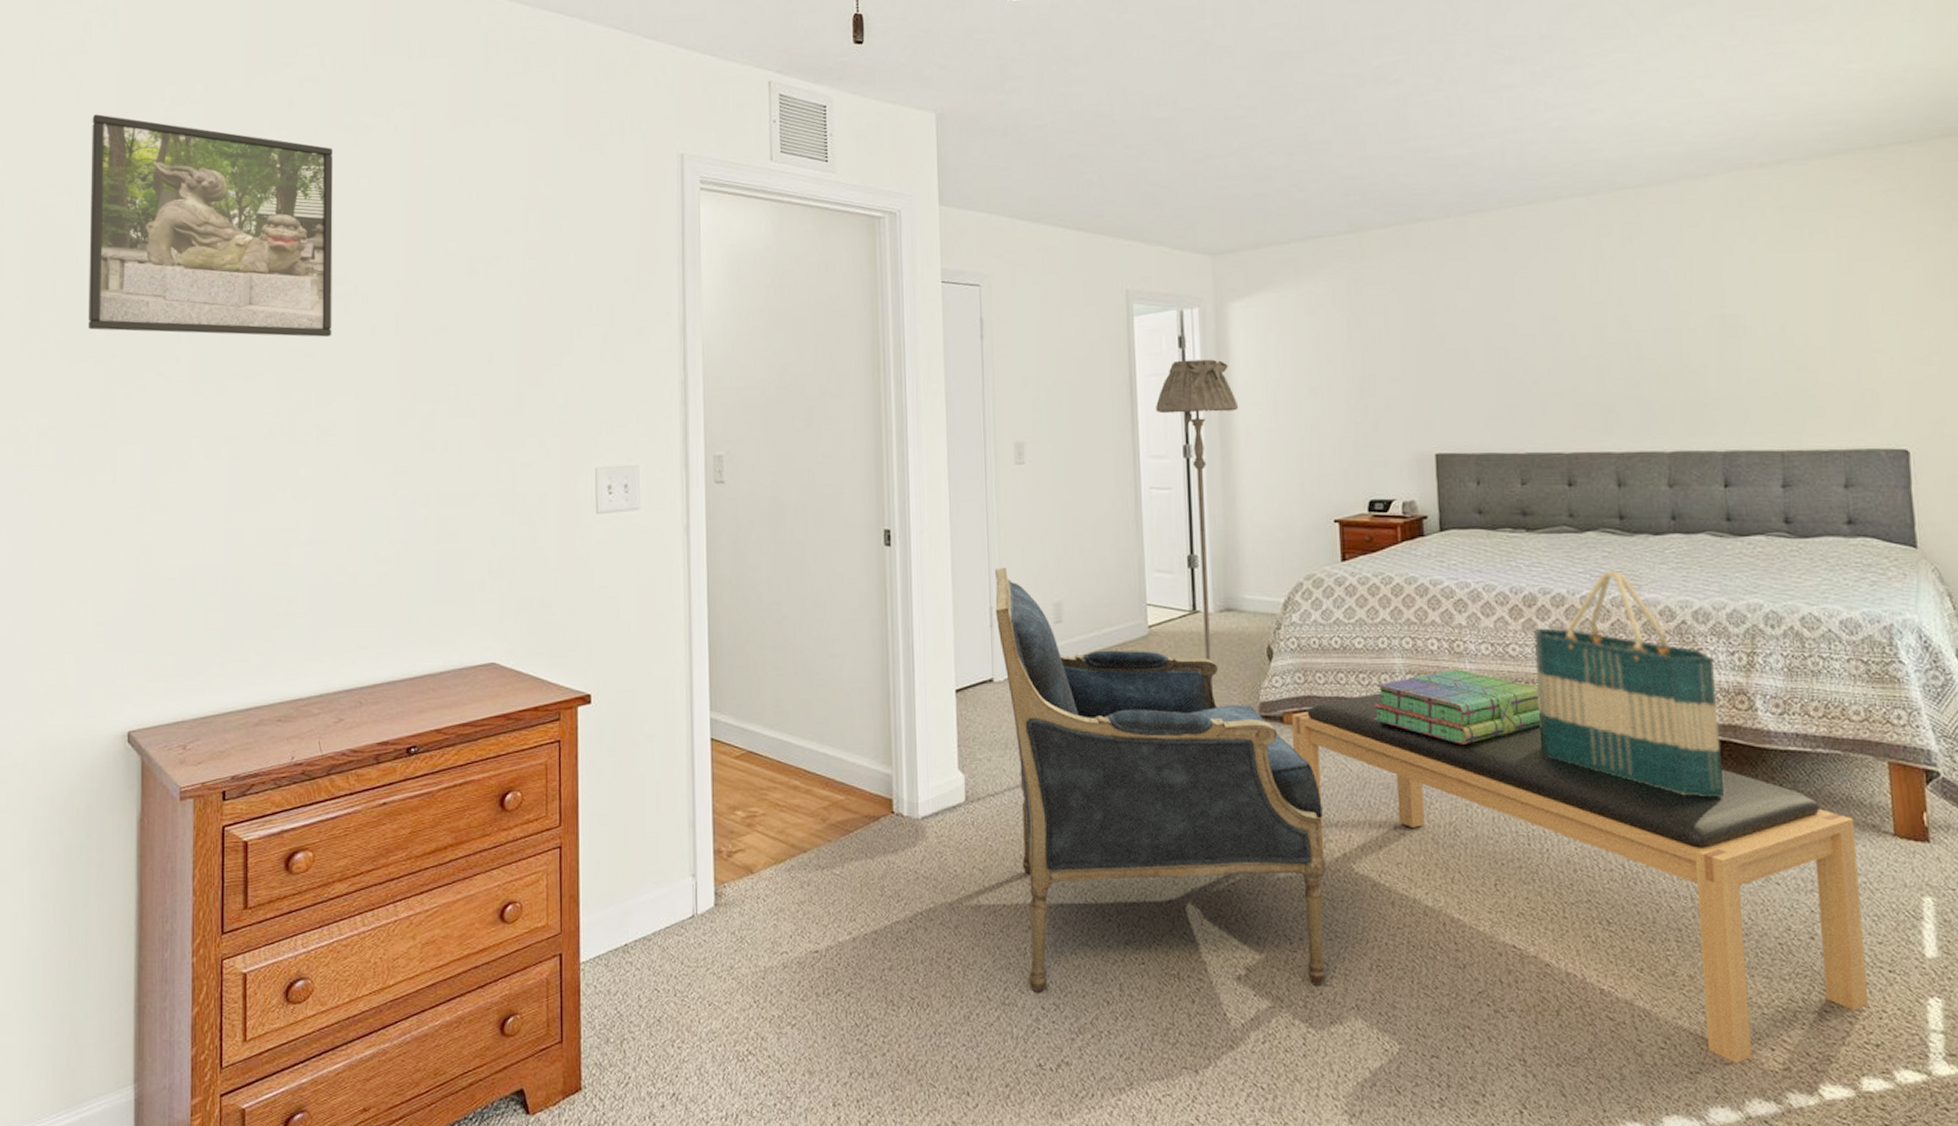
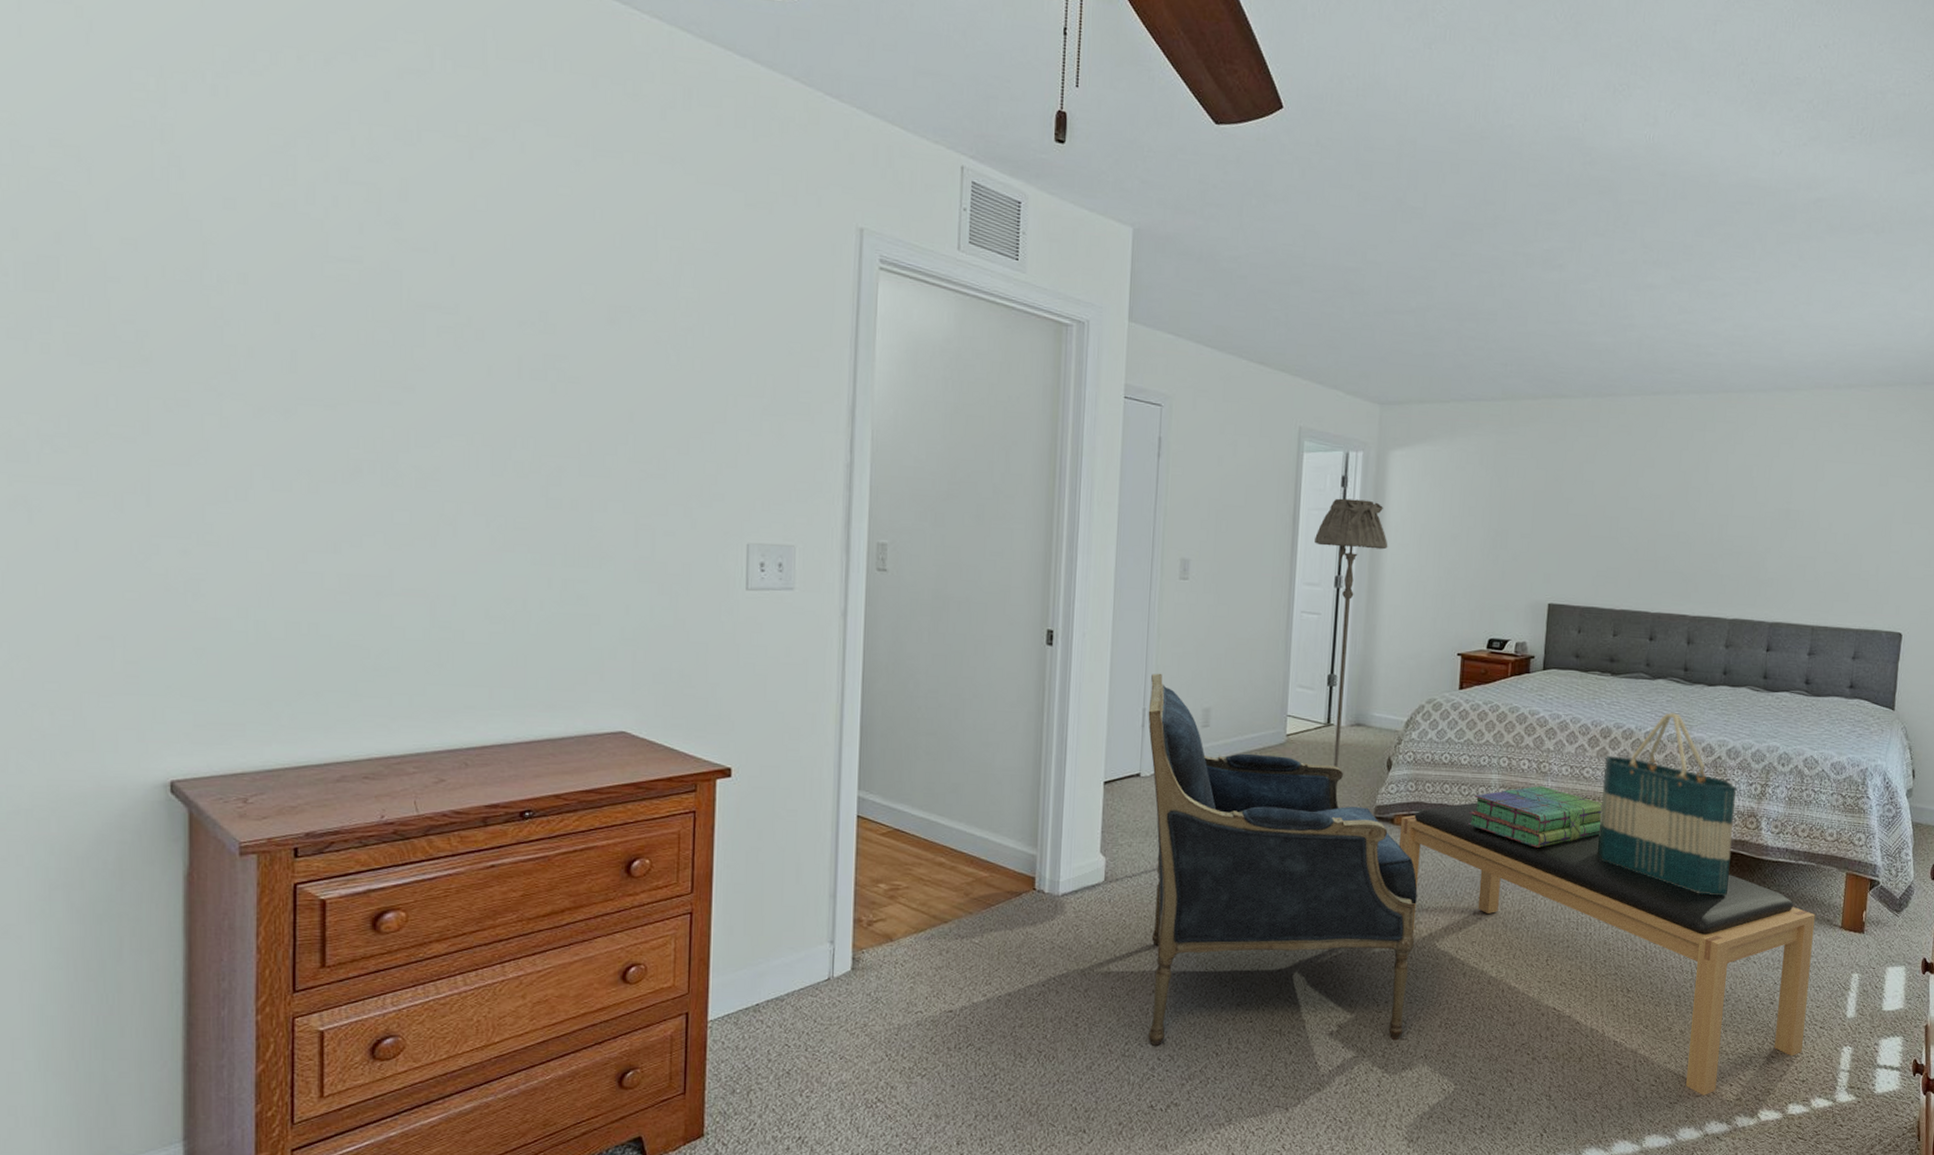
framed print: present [88,114,333,337] -> none [107,65,441,371]

